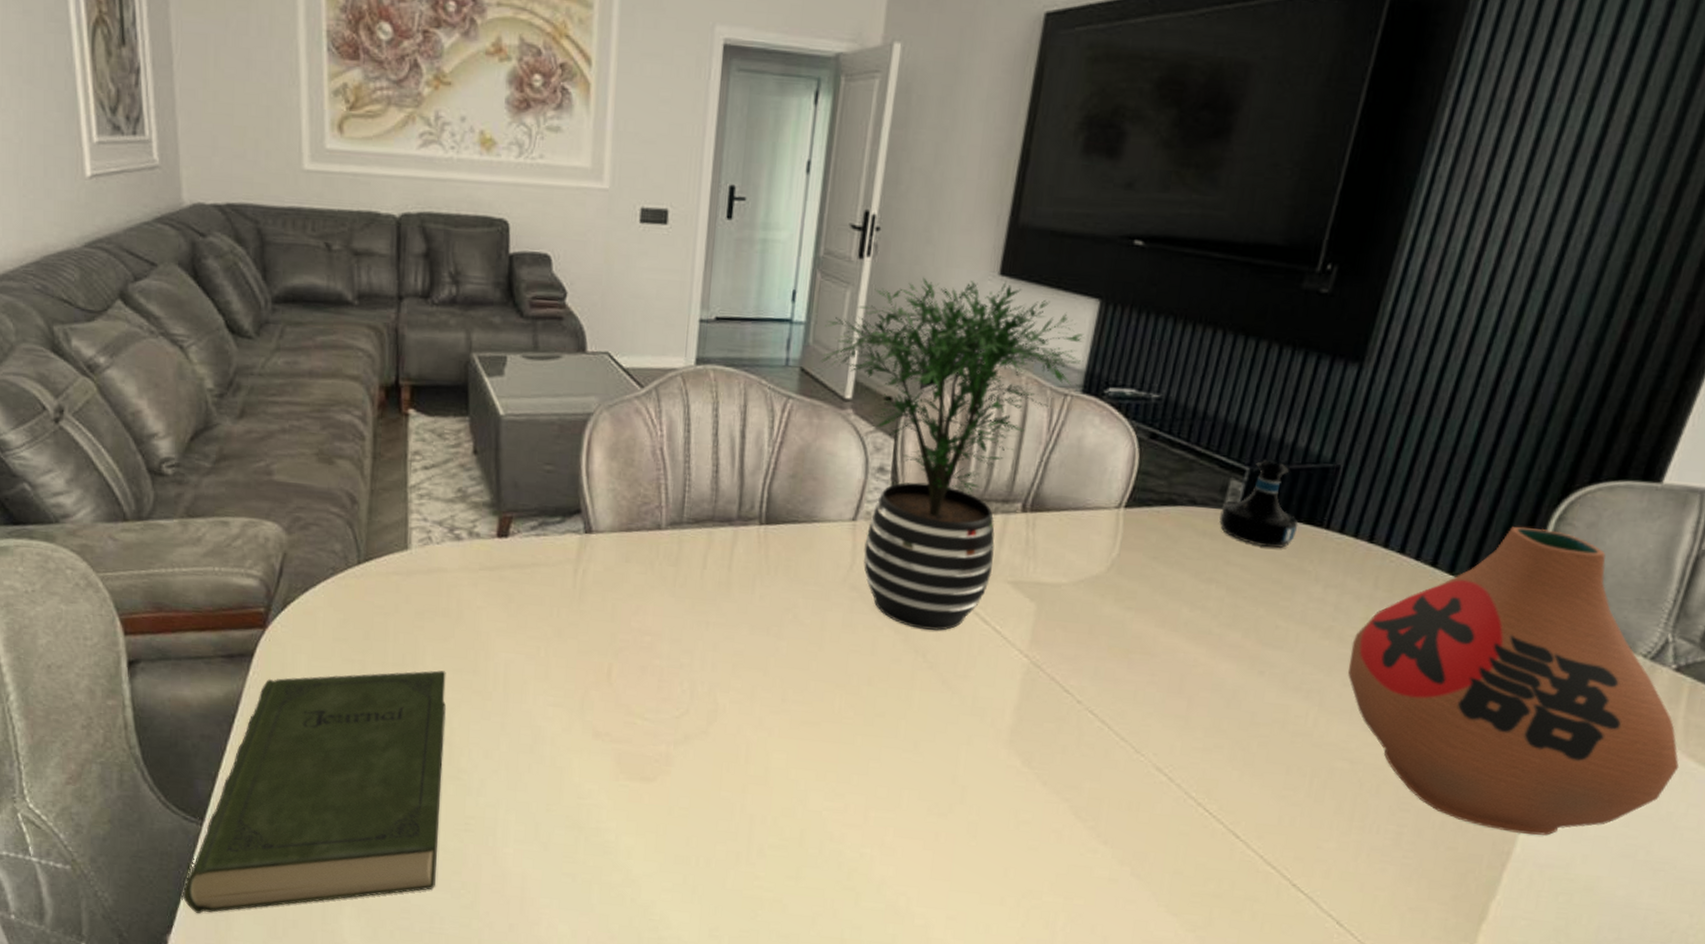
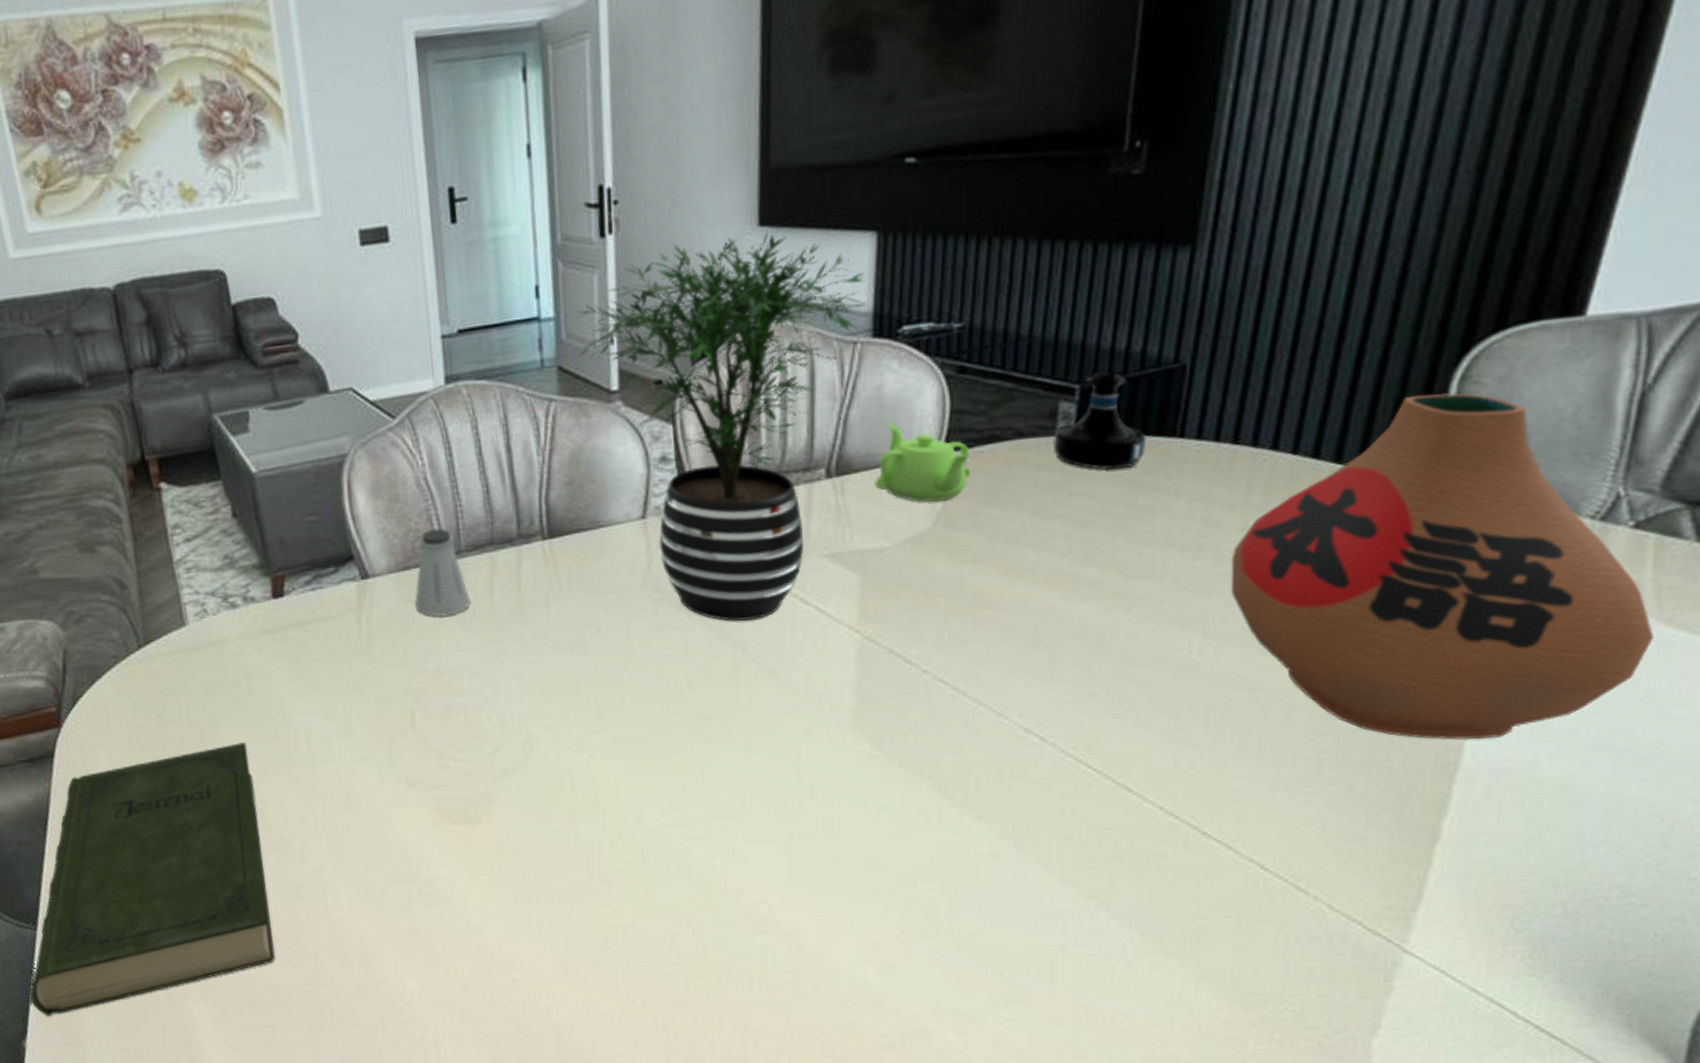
saltshaker: none [631,497,684,581] -> present [415,528,471,617]
teapot: none [1062,472,1148,550] -> present [874,423,970,502]

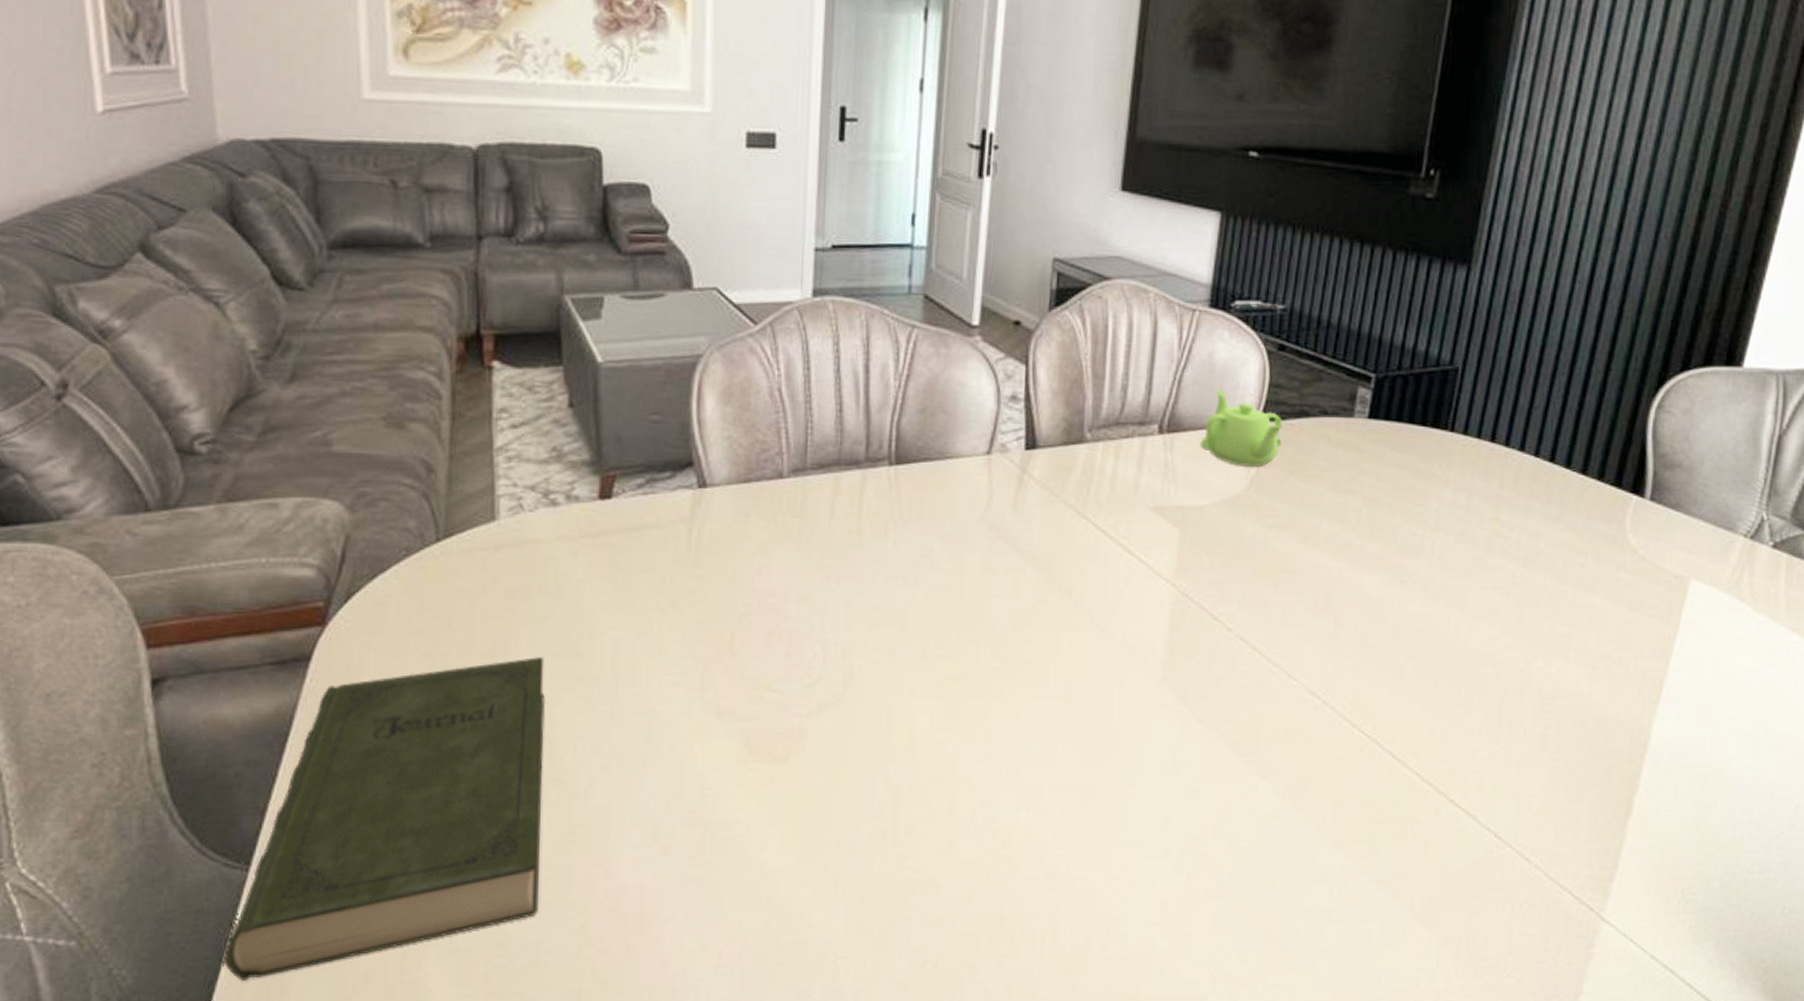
saltshaker: present [415,528,471,617] -> none [752,442,810,535]
potted plant: present [576,232,875,621] -> none [944,195,1211,565]
tequila bottle: present [1053,371,1147,470] -> none [1351,364,1425,453]
vase: present [1230,393,1655,741] -> none [1483,417,1786,724]

